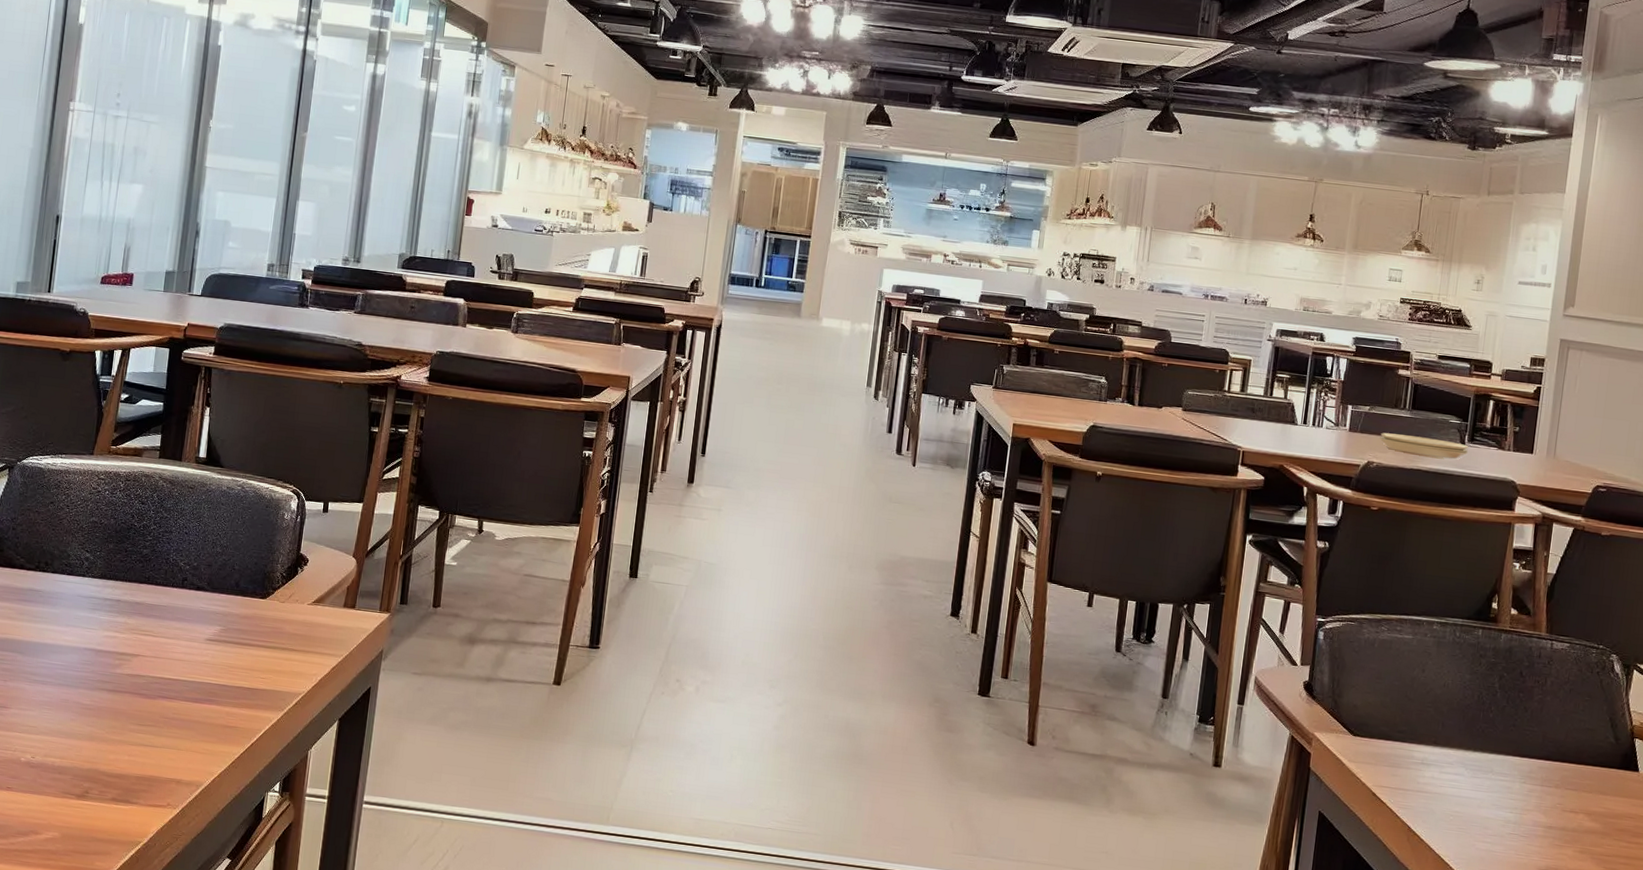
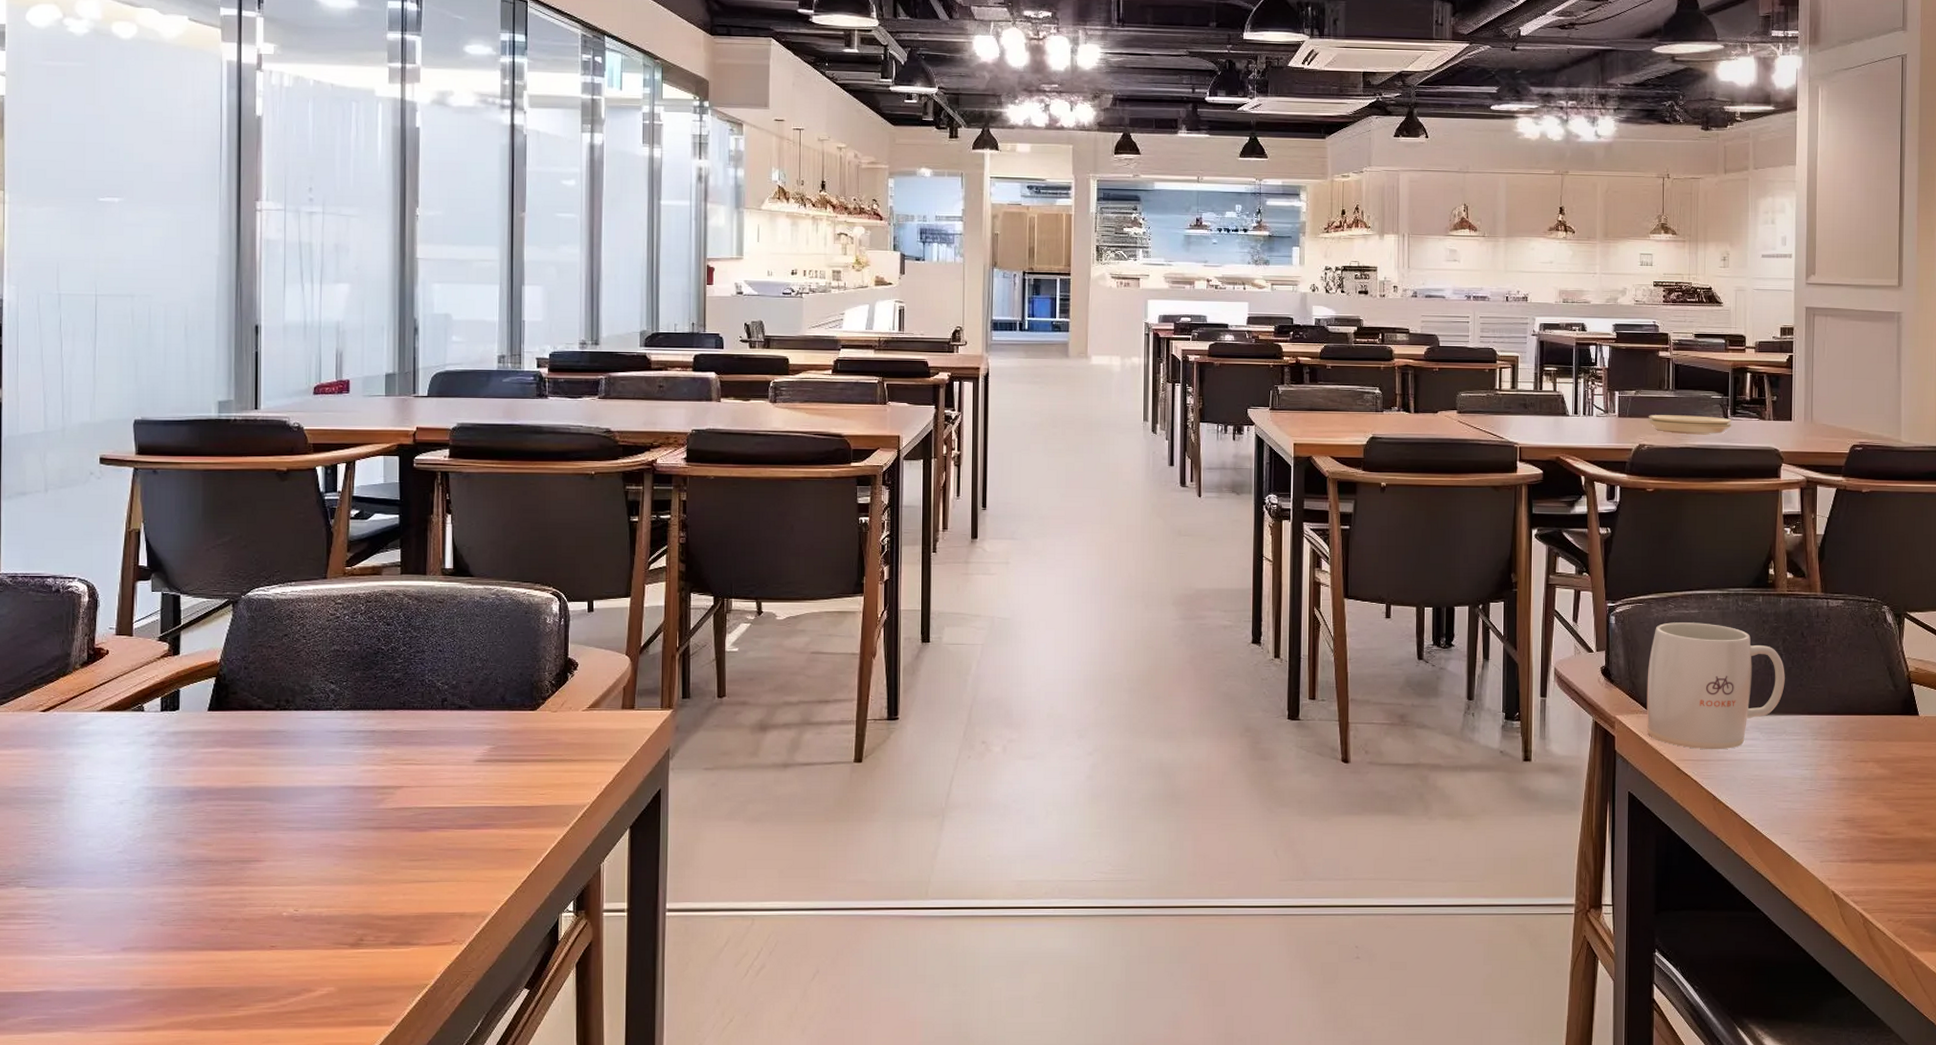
mug: none [1344,645,1499,781] -> present [1646,622,1785,750]

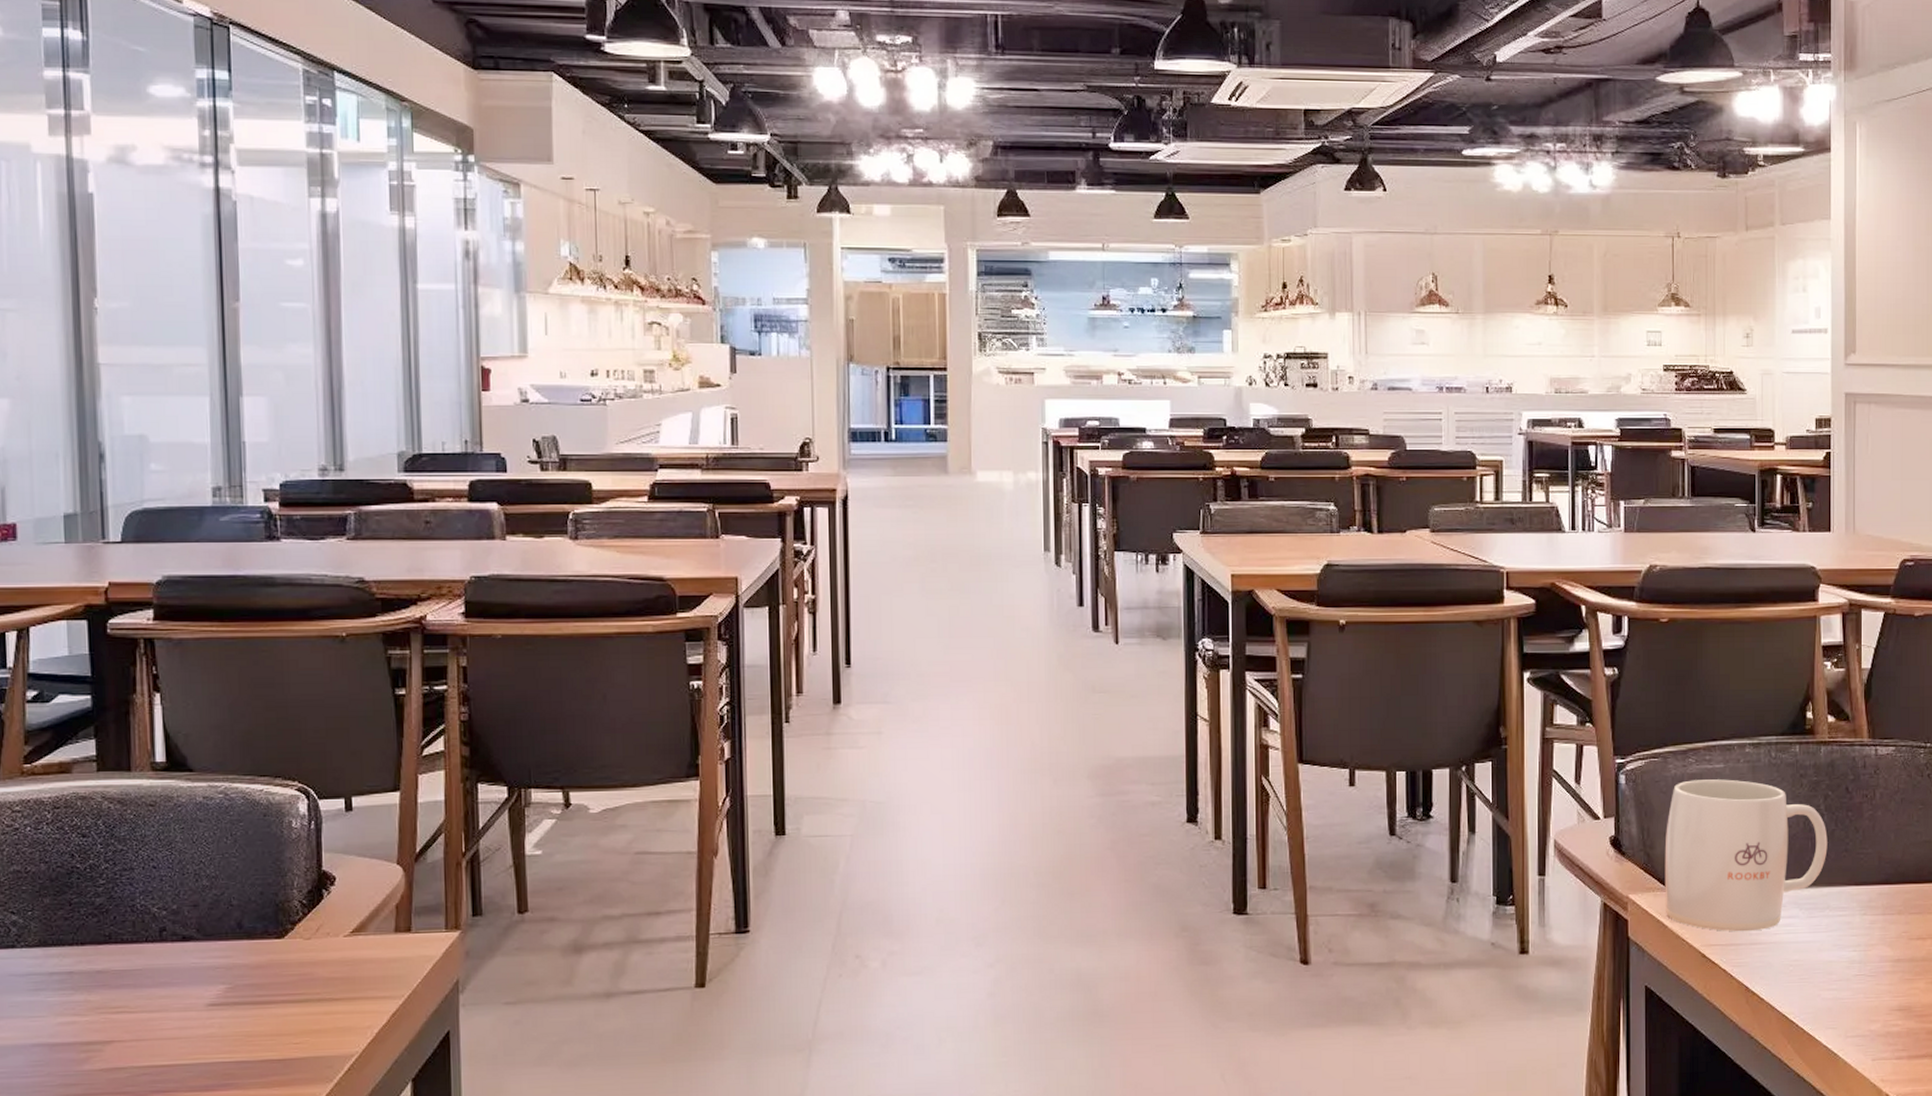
plate: present [1648,415,1732,434] -> none [1660,528,1760,551]

